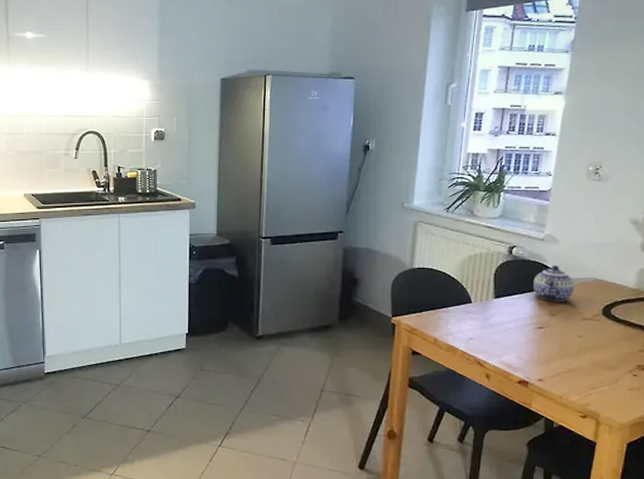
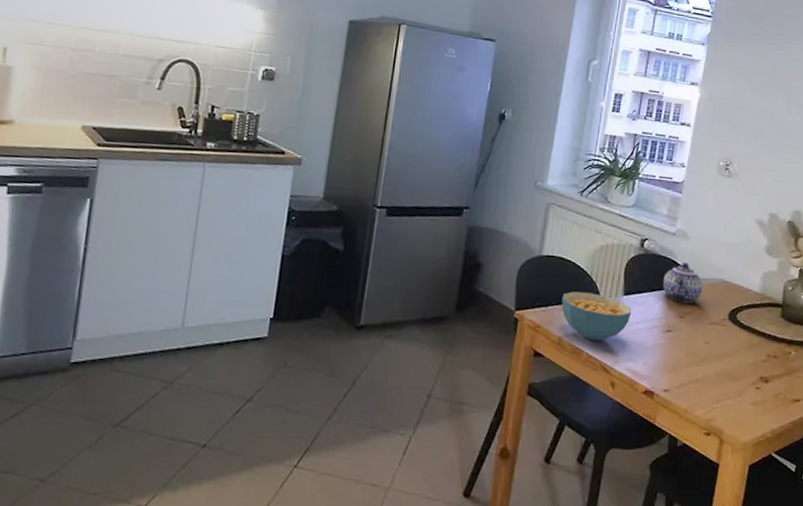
cereal bowl: none [435,298,503,340] -> present [561,291,632,341]

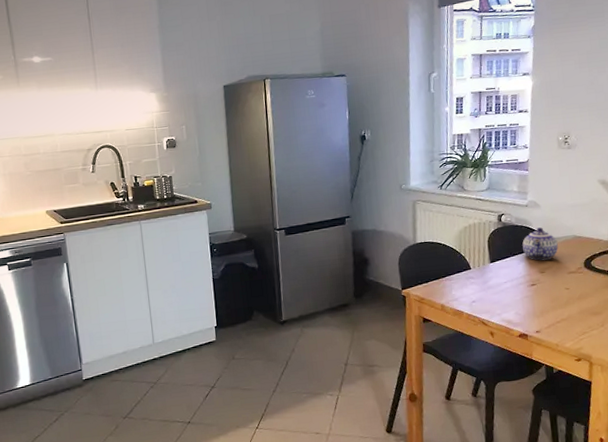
cereal bowl: present [561,291,632,341] -> none [438,265,499,303]

